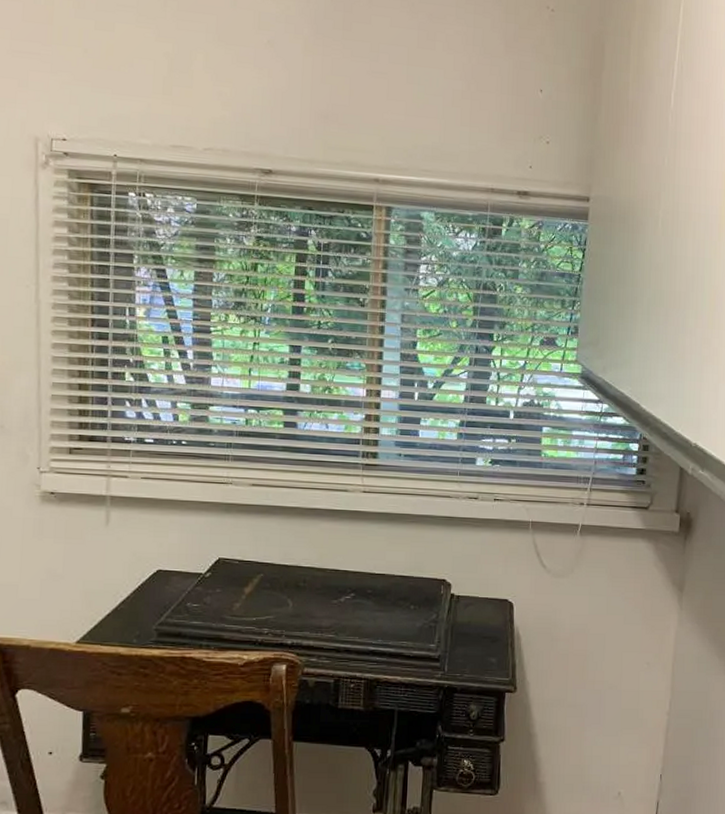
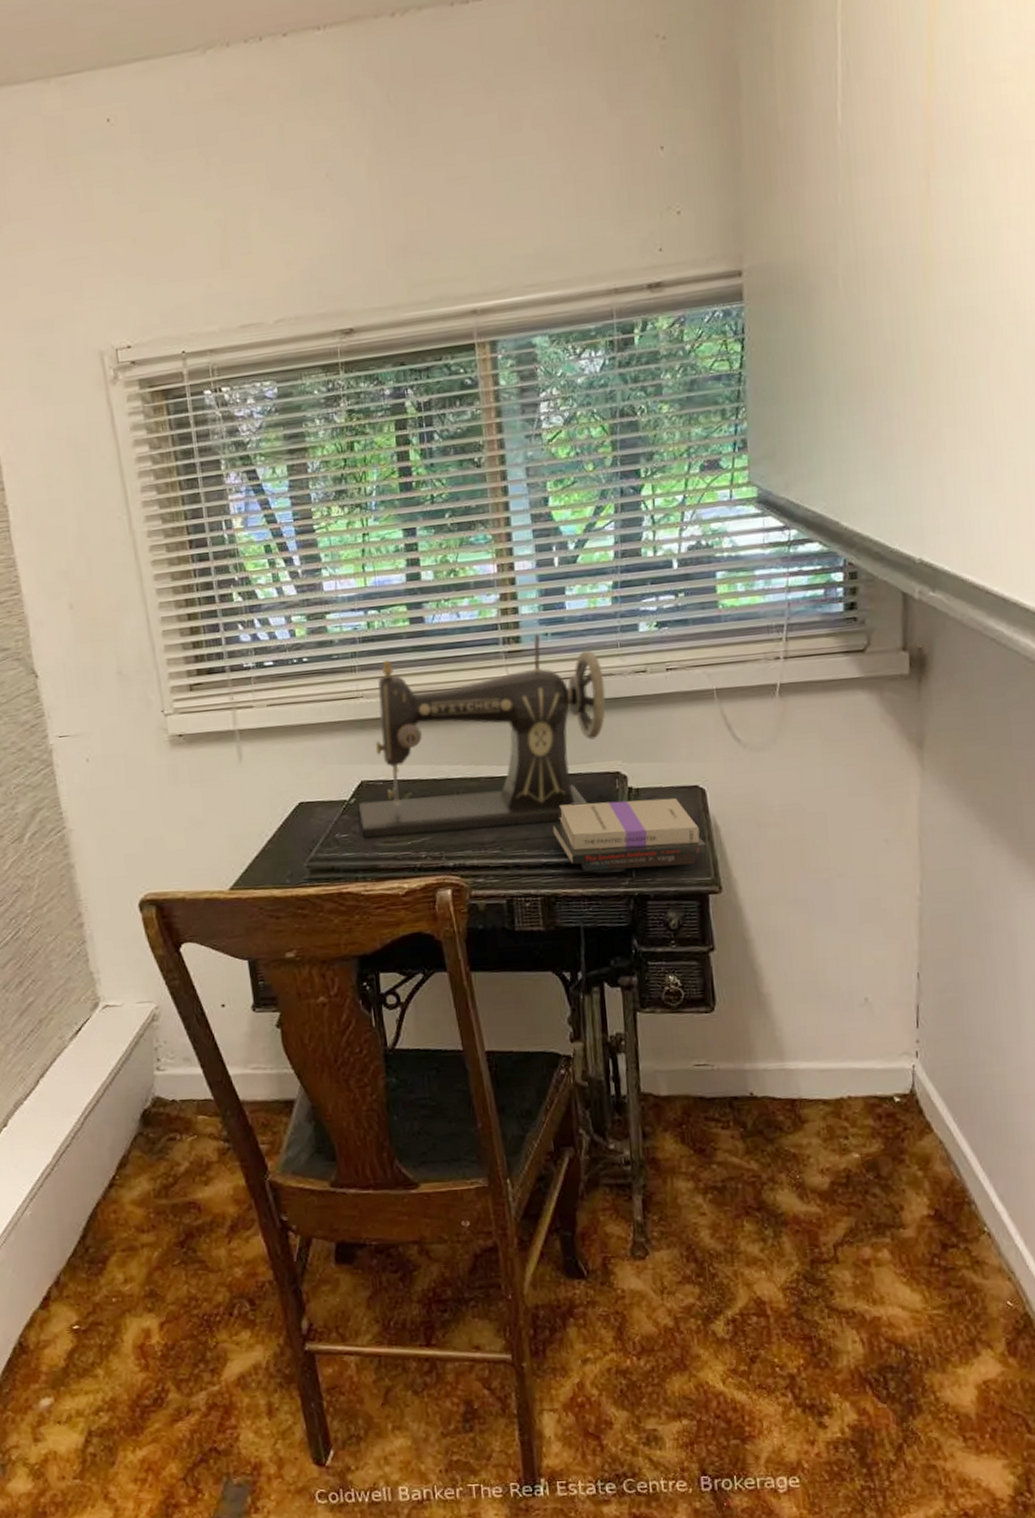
sewing machine: none [211,453,443,616] -> present [358,634,606,840]
books: none [383,602,508,665] -> present [553,798,707,872]

